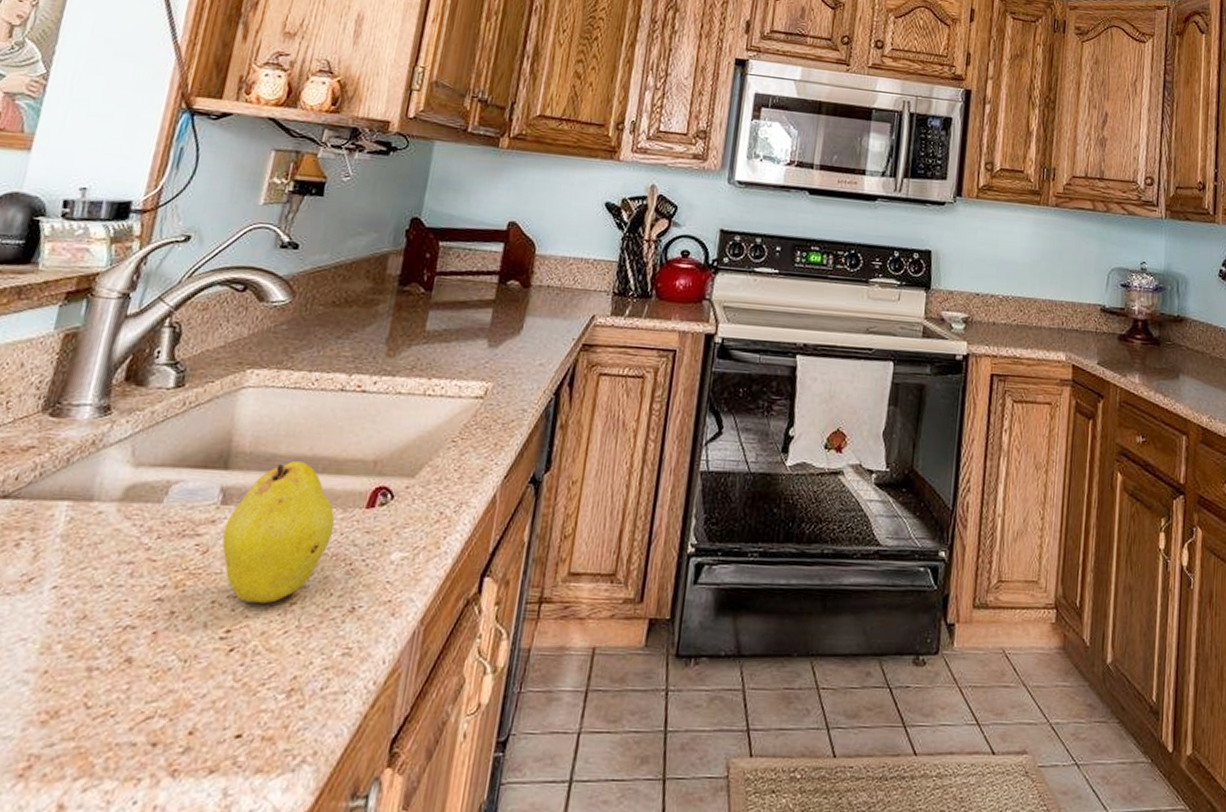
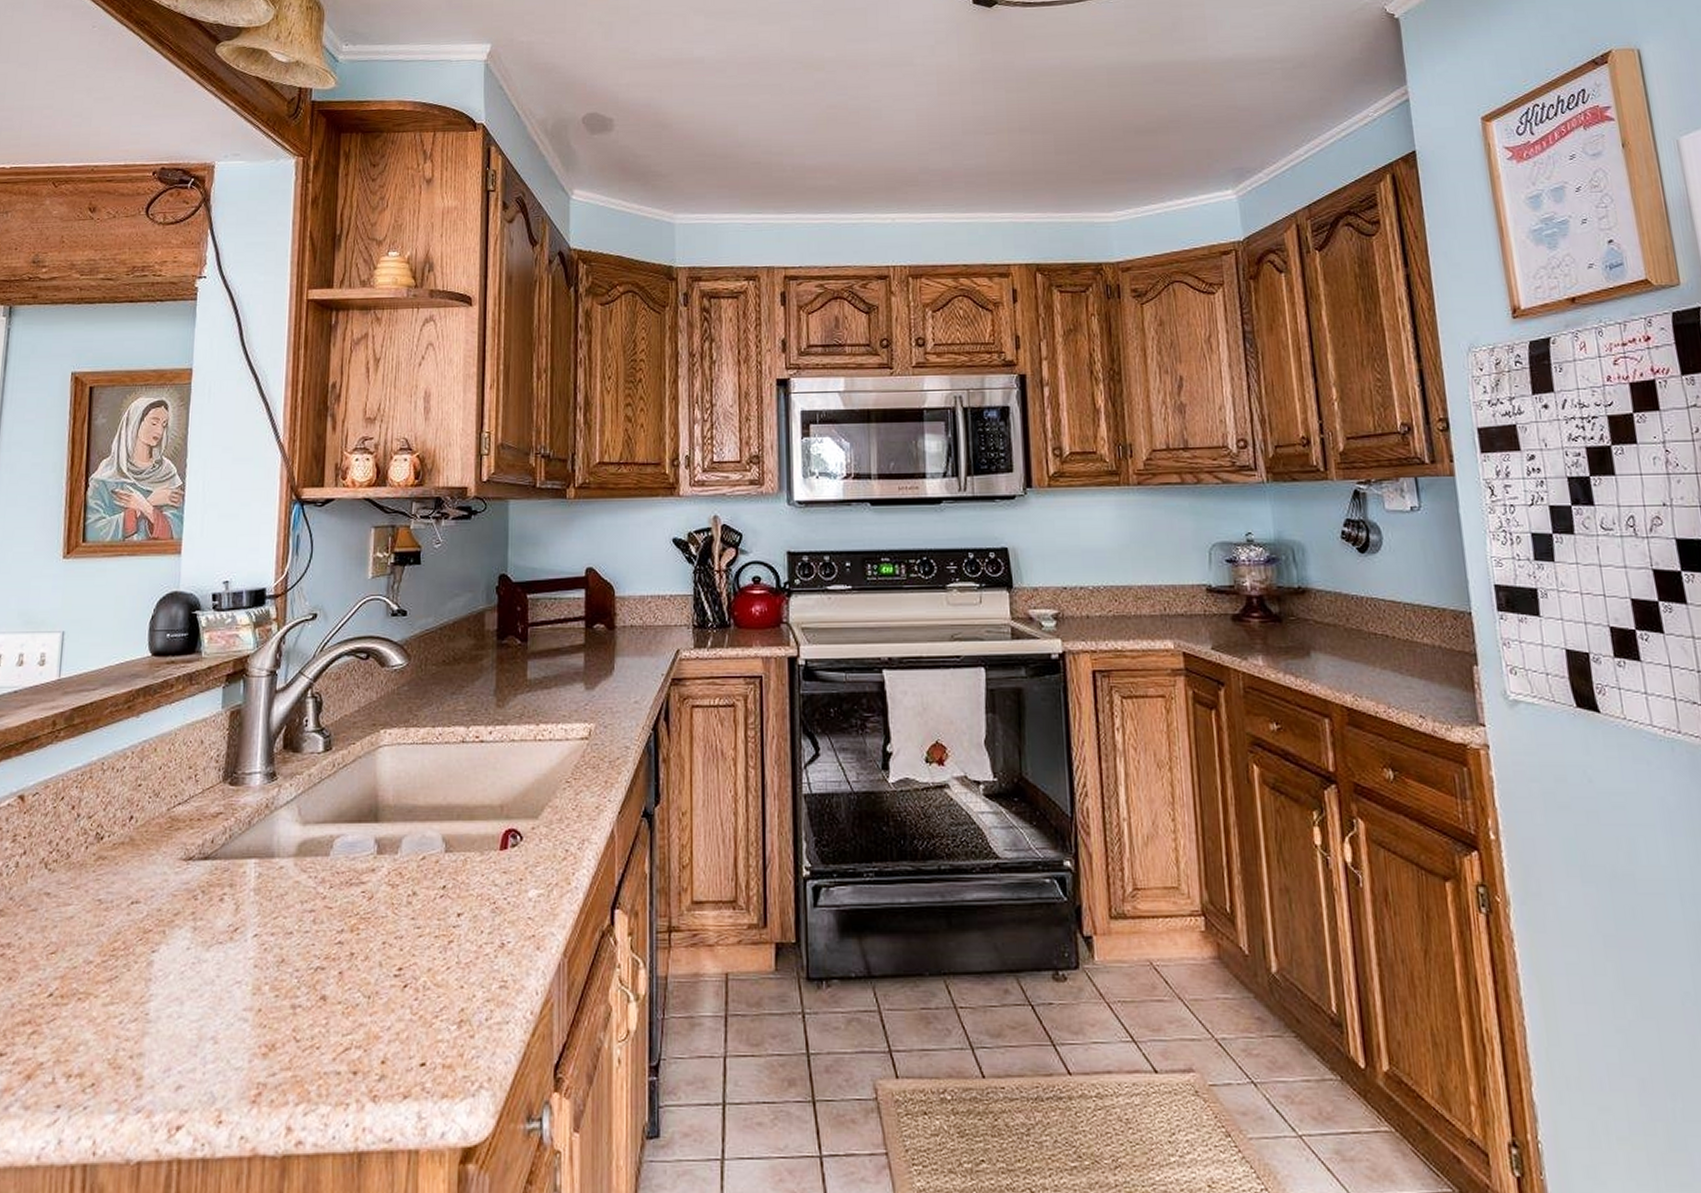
fruit: present [221,461,335,603] -> none [382,811,475,942]

